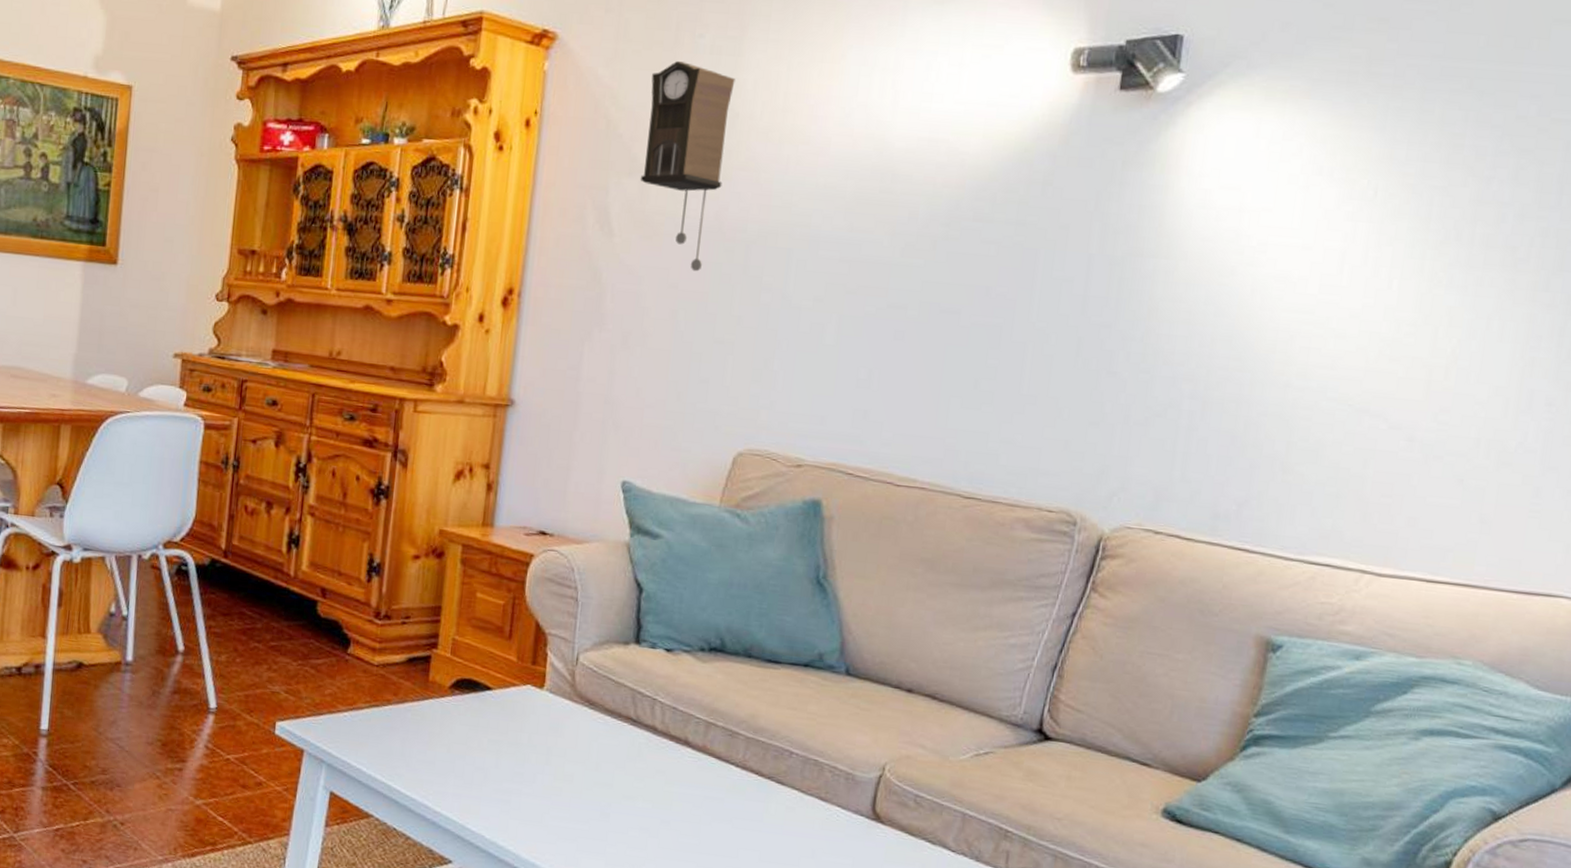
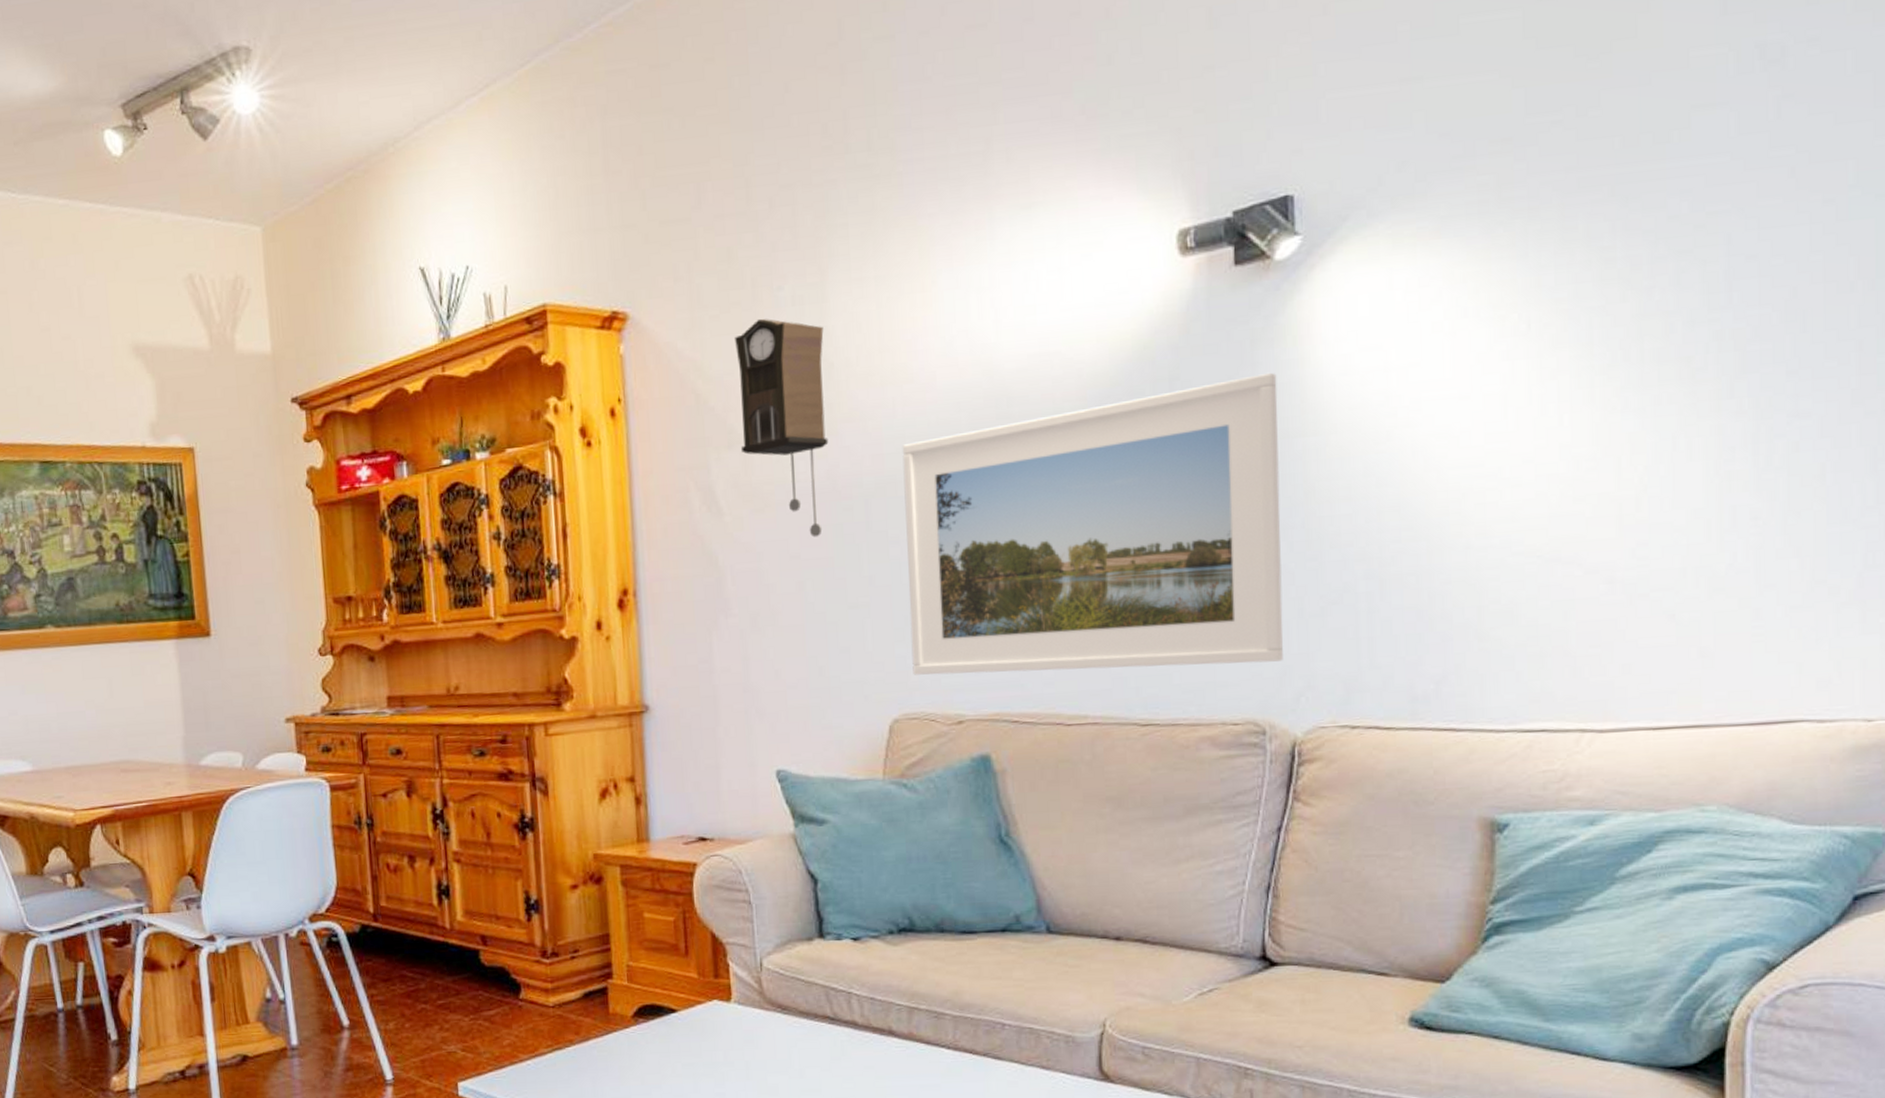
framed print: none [763,193,1141,460] -> present [902,372,1283,675]

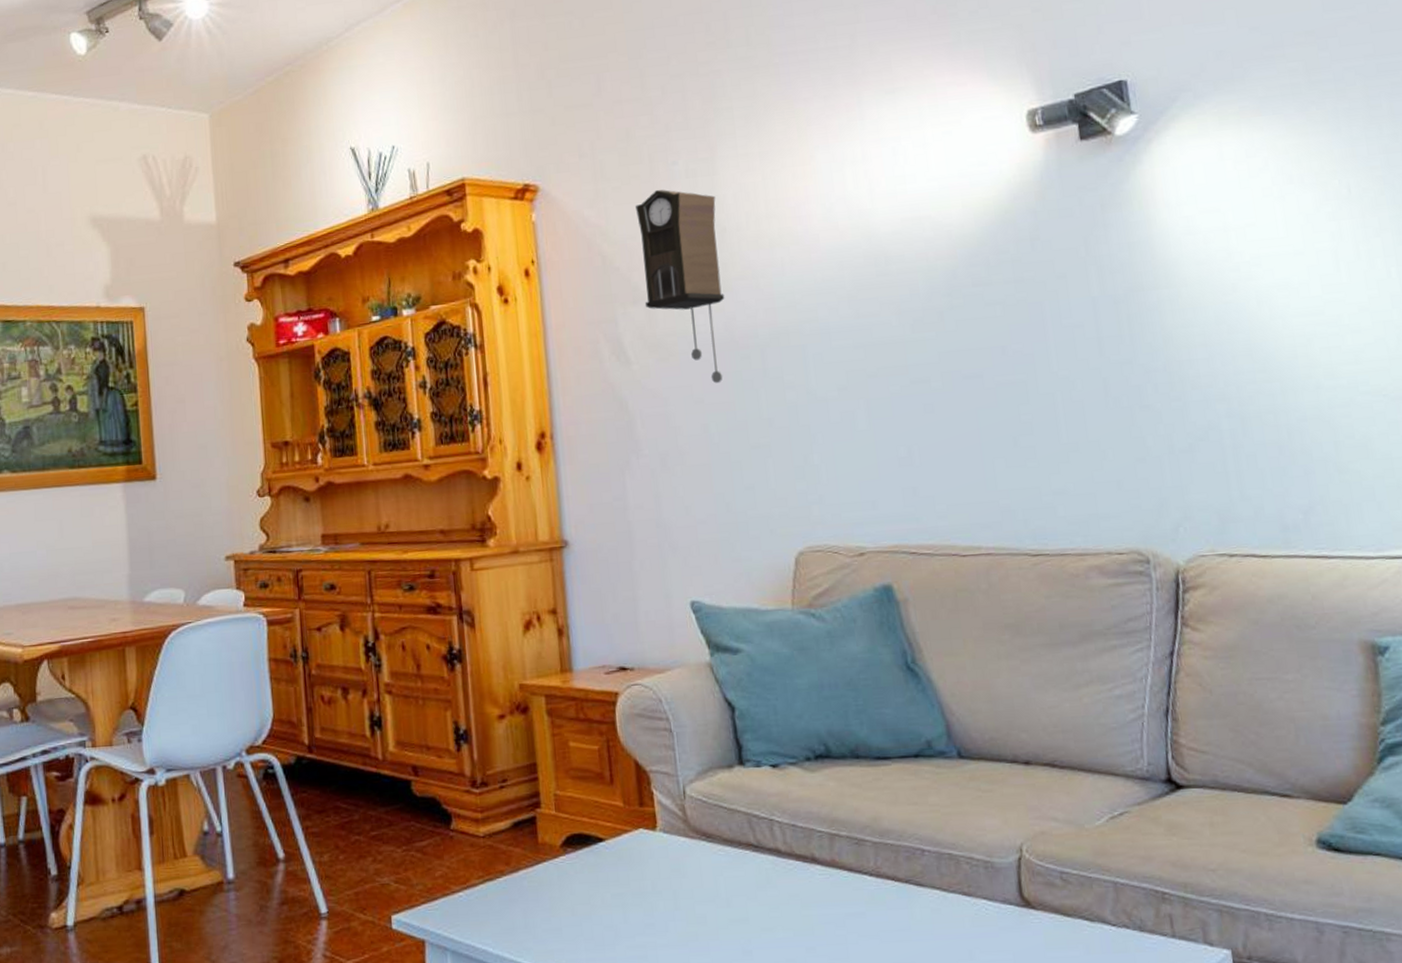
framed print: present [902,372,1283,675] -> none [792,232,1159,510]

